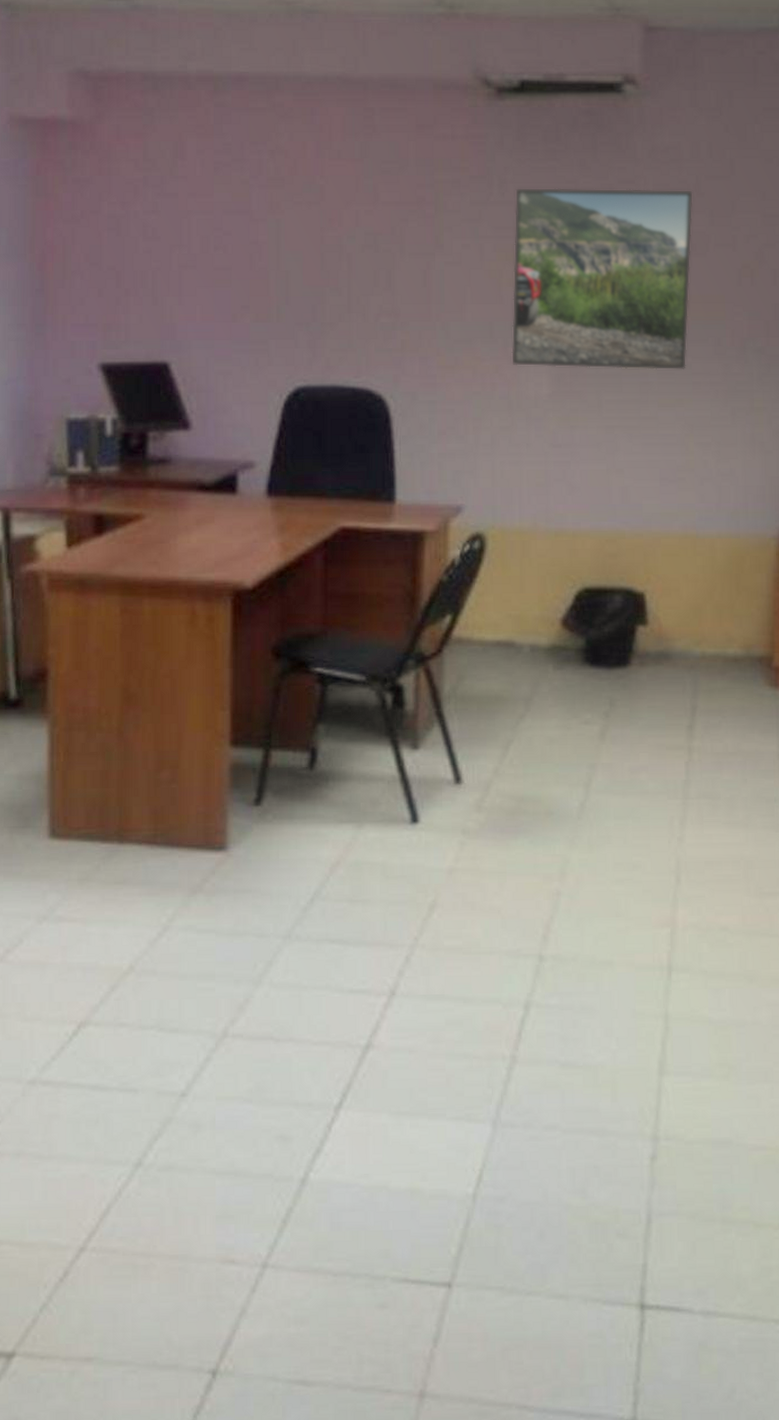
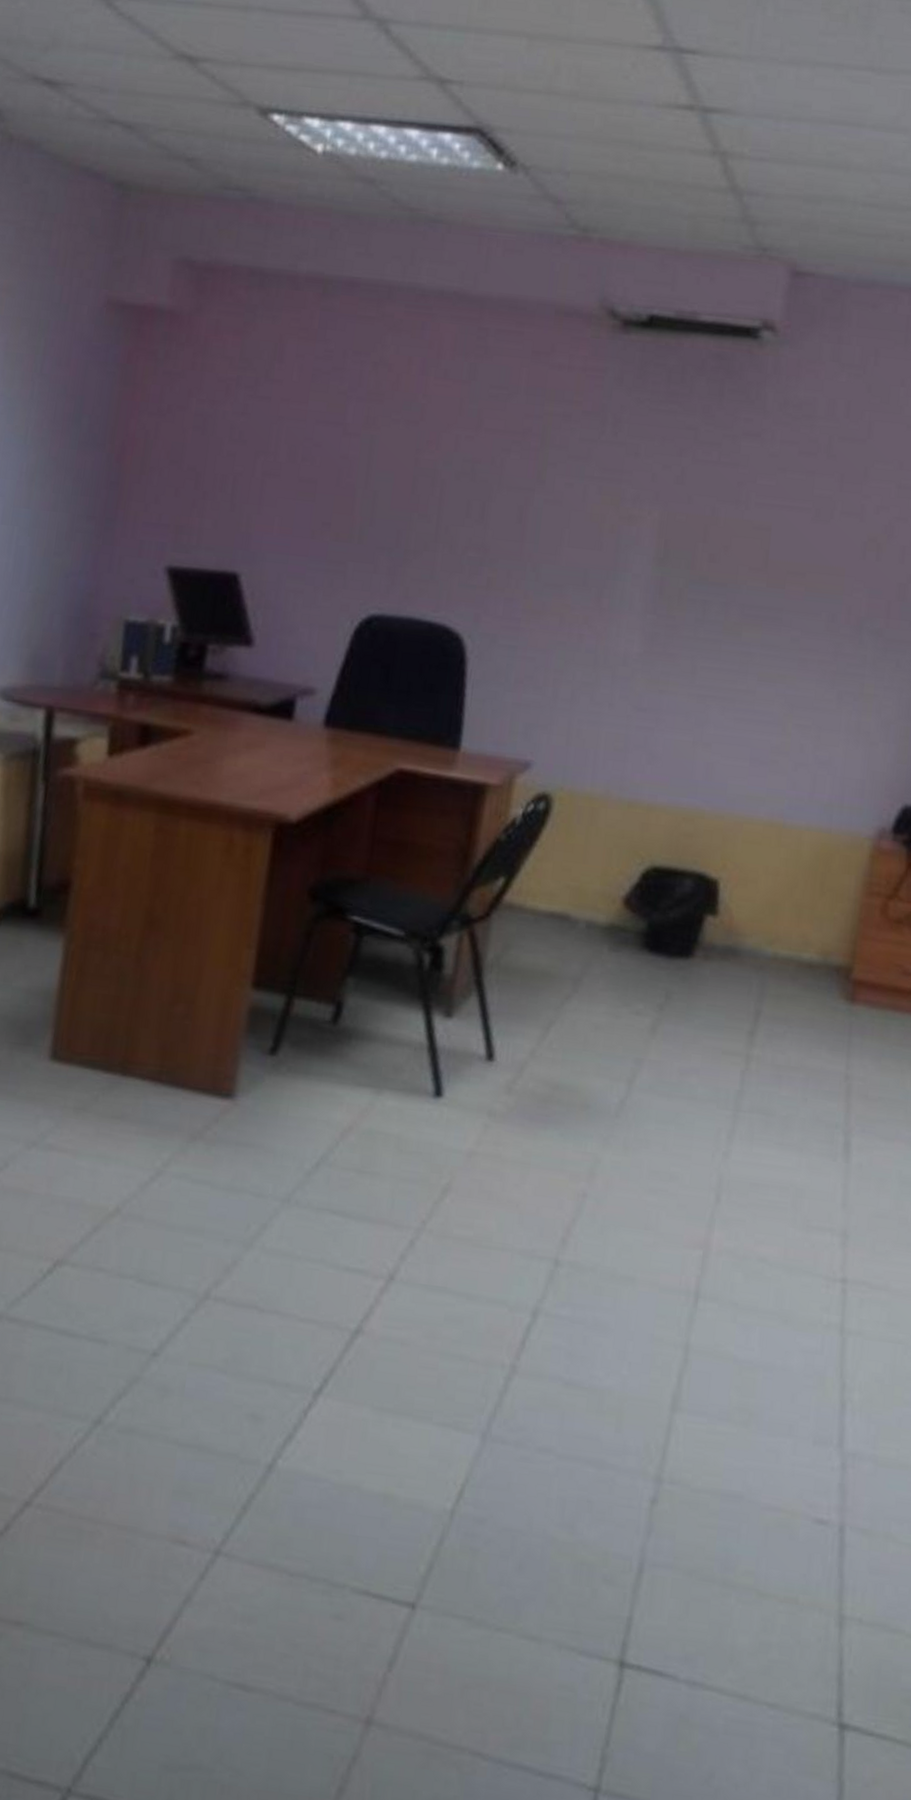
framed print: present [511,188,693,370] -> none [604,429,823,643]

